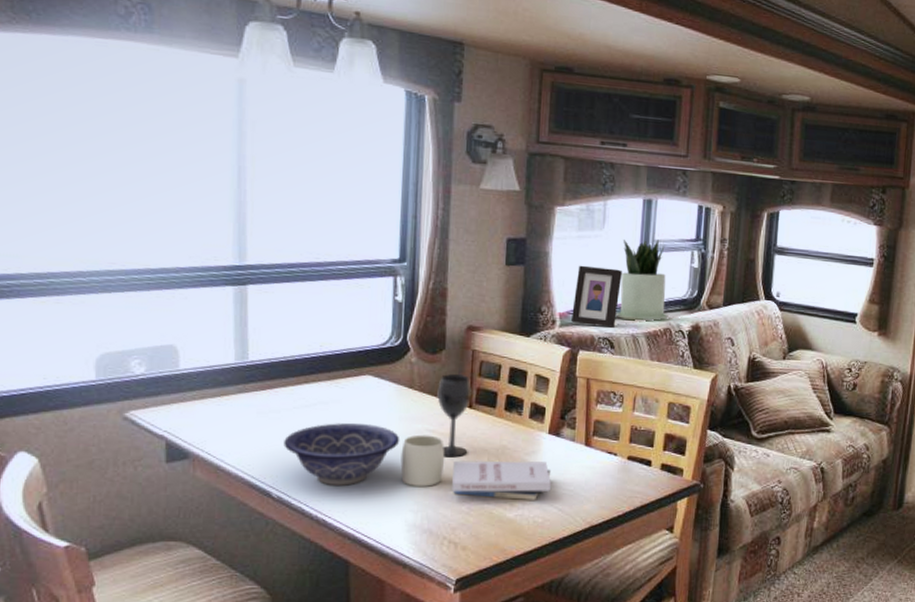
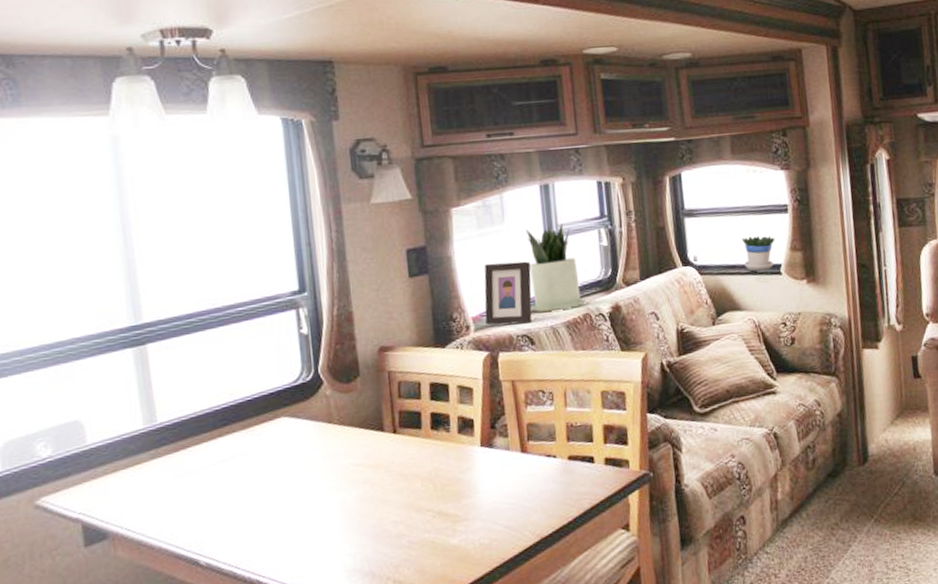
decorative bowl: present [284,423,400,486] -> none [205,468,327,542]
mug: present [400,434,445,487] -> none [329,469,377,528]
wine glass: present [437,374,473,458] -> none [357,399,398,491]
books: present [452,460,552,500] -> none [386,477,492,529]
flowerpot: none [823,282,857,318] -> present [741,236,776,272]

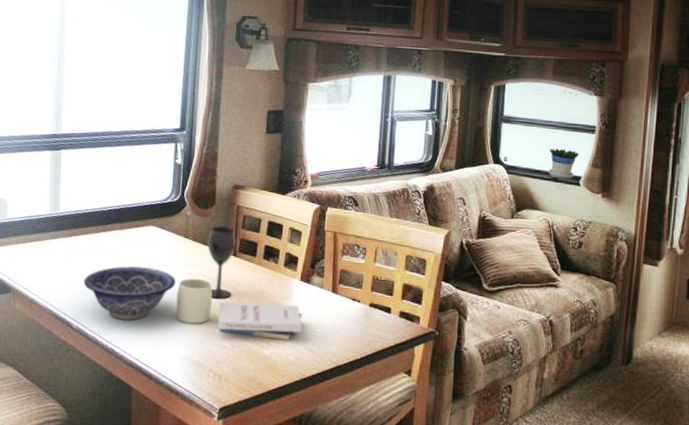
decorative bowl: none [205,468,327,542] -> present [83,266,176,320]
mug: none [329,469,377,528] -> present [176,278,213,324]
wine glass: none [357,399,398,491] -> present [207,226,237,299]
books: none [386,477,492,529] -> present [218,302,303,340]
picture frame: present [484,261,532,325] -> none [321,133,365,188]
planter: present [525,224,587,313] -> none [359,110,407,183]

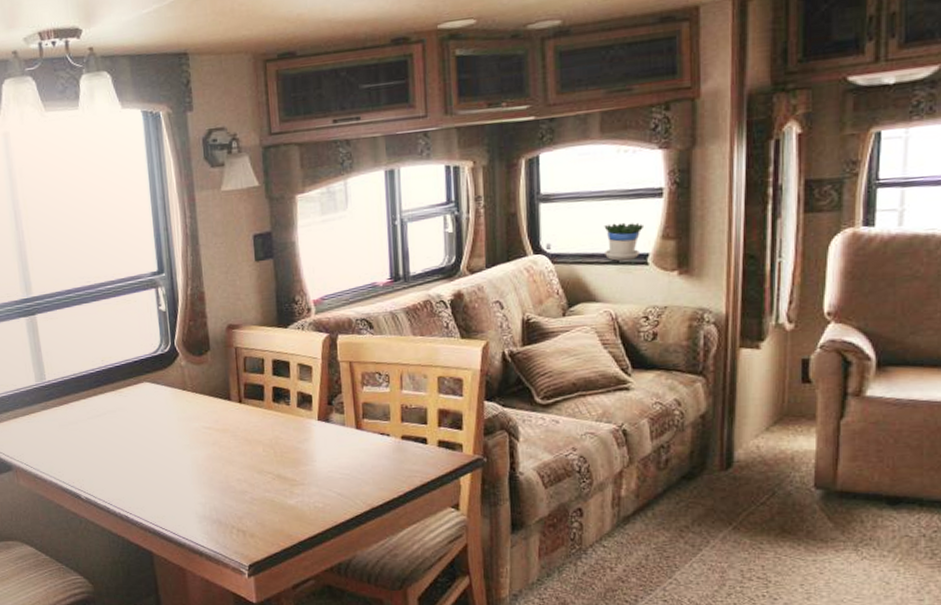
decorative bowl: present [83,266,176,320] -> none [84,427,182,485]
mug: present [176,278,213,324] -> none [183,432,224,481]
wine glass: present [207,226,237,299] -> none [208,372,243,452]
books: present [218,302,303,340] -> none [232,448,327,487]

